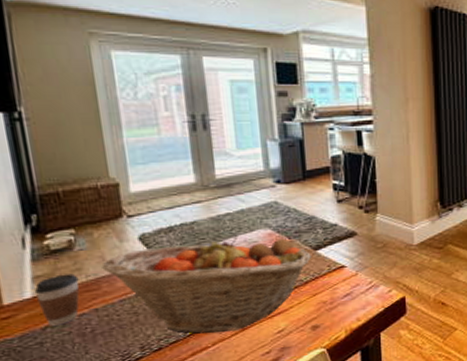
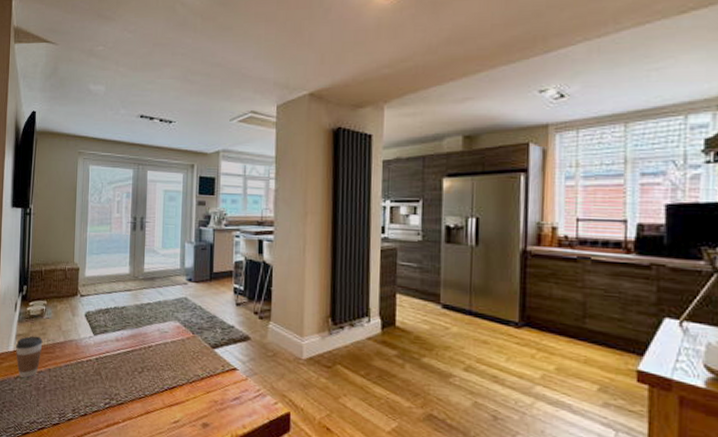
fruit basket: present [102,235,313,334] -> none [58,323,210,412]

